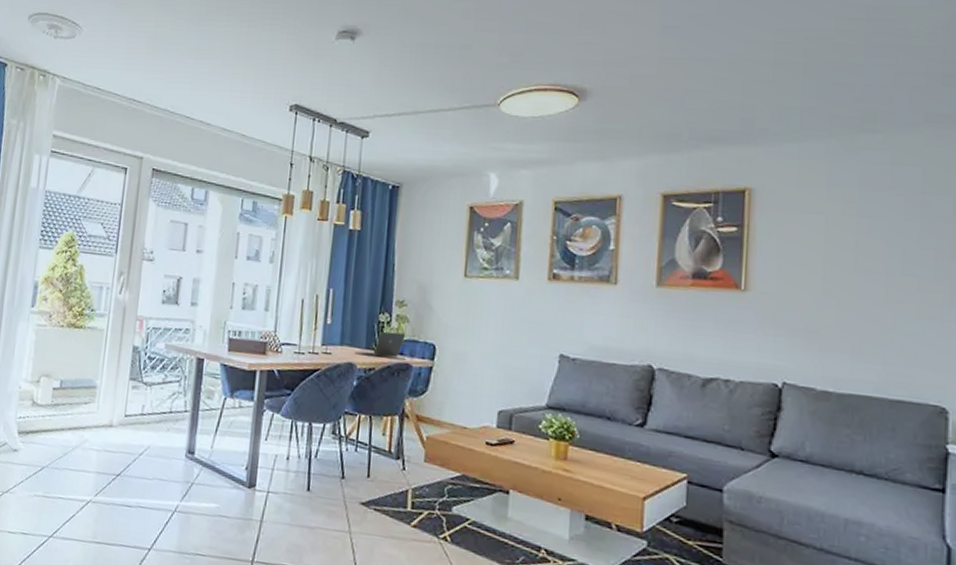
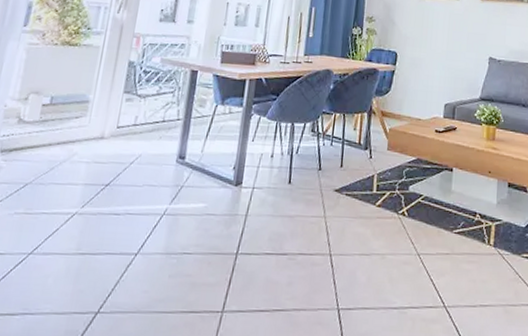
laptop: present [355,331,406,358] -> none [332,42,374,64]

